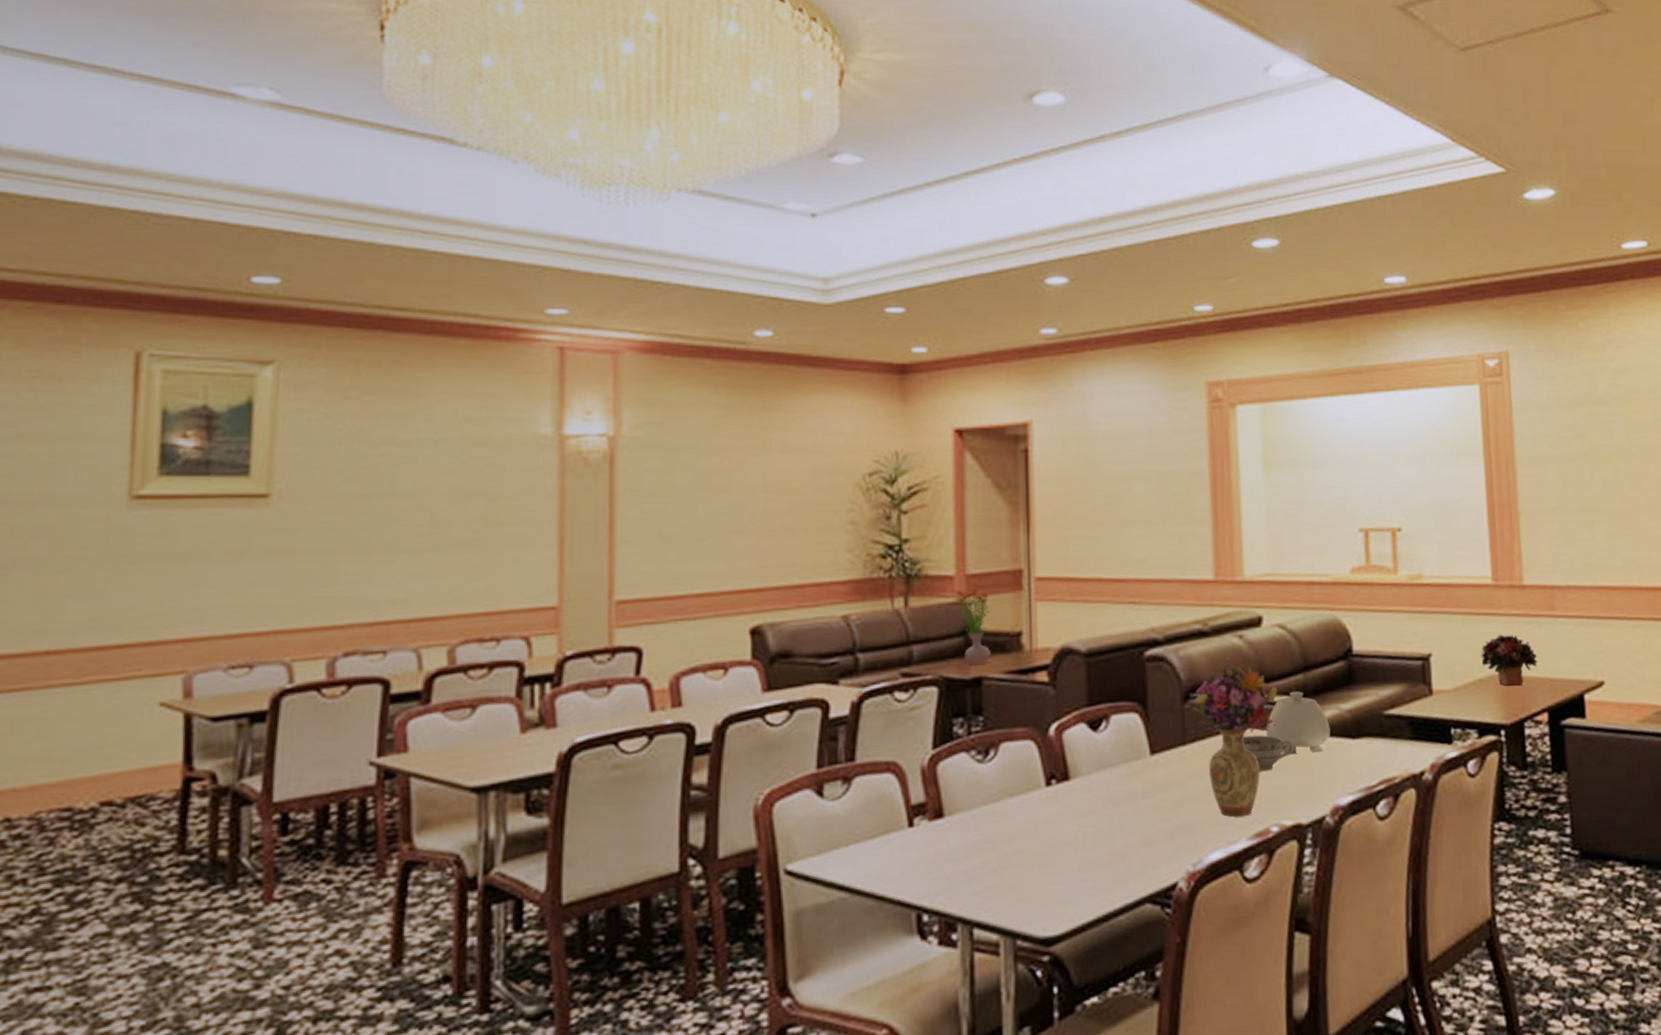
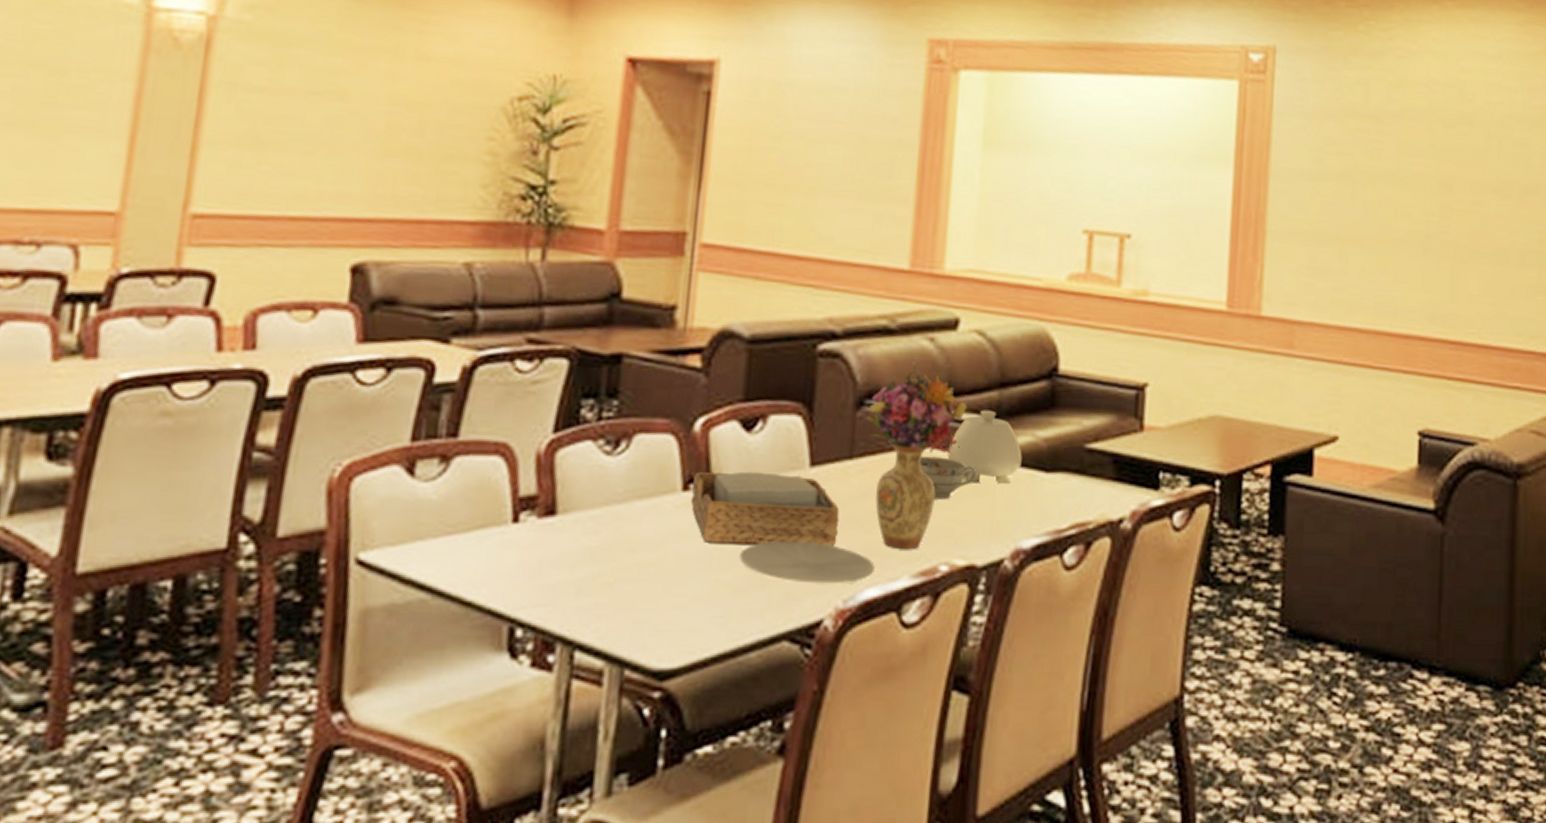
flower arrangement: present [952,590,992,666] -> none [600,248,644,340]
napkin holder: none [1053,763,1181,828] -> present [690,471,840,546]
plate: none [1100,818,1216,854] -> present [739,540,875,584]
bouquet: present [1481,634,1538,687] -> none [1203,369,1267,432]

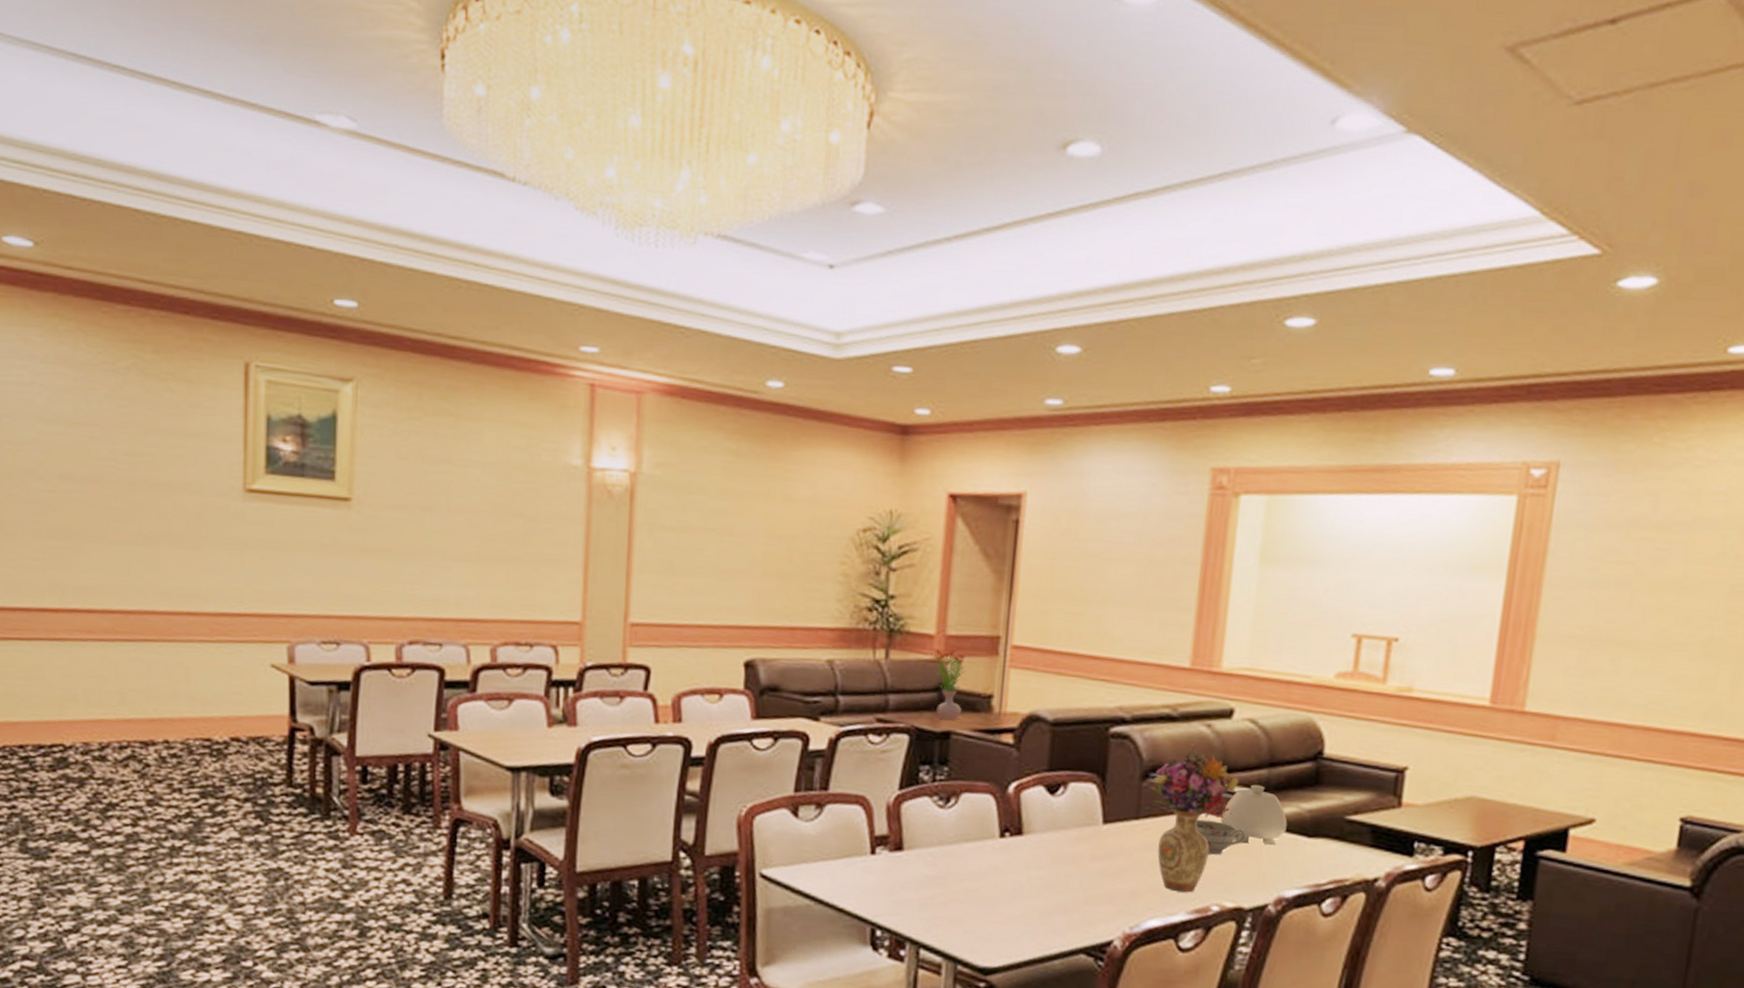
flower arrangement: none [600,248,644,340] -> present [931,649,966,721]
napkin holder: present [690,471,840,546] -> none [1006,823,1127,886]
plate: present [739,540,875,584] -> none [1045,879,1157,915]

